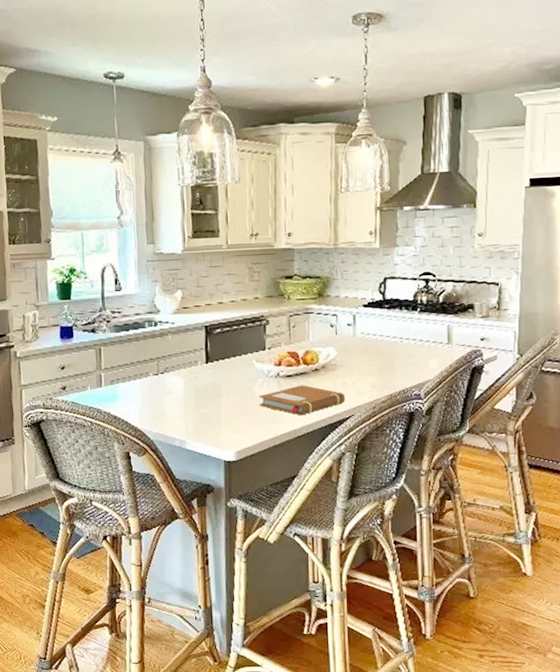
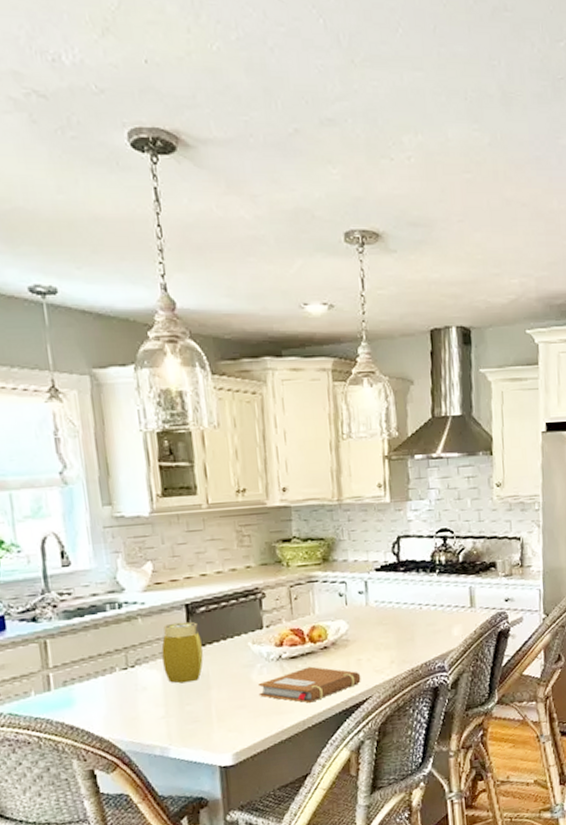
jar: none [185,340,217,390] -> present [161,621,203,684]

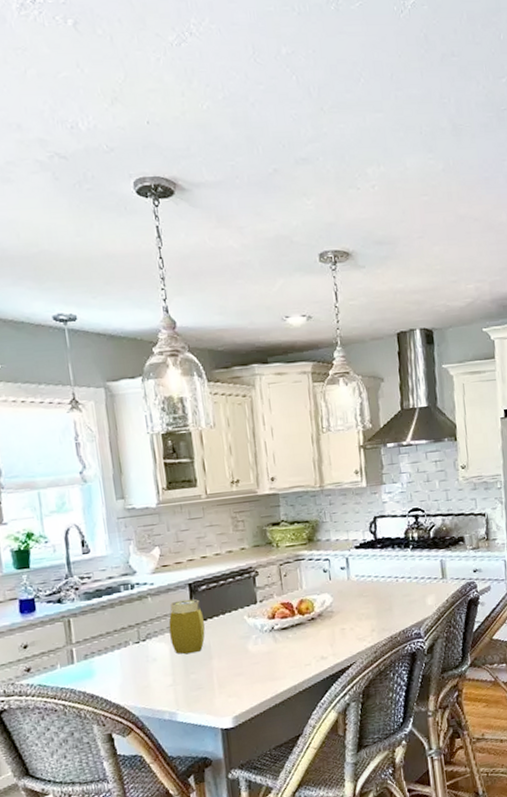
notebook: present [258,666,361,703] -> none [254,636,346,670]

